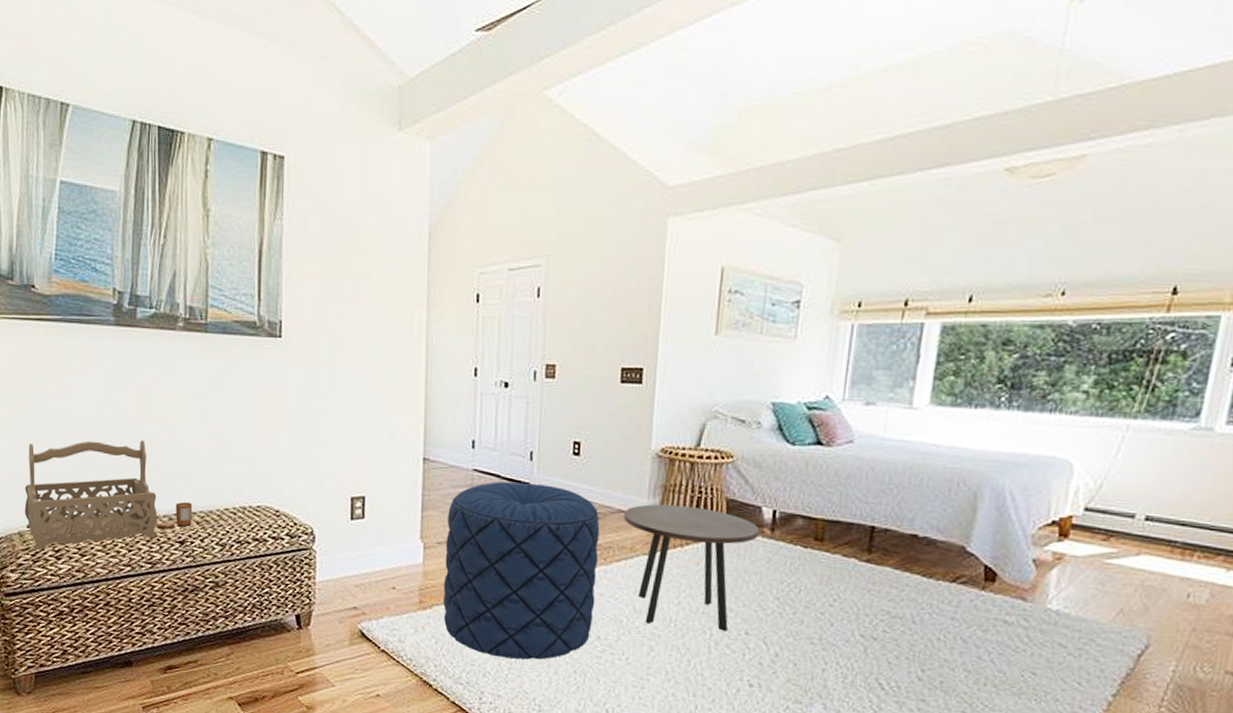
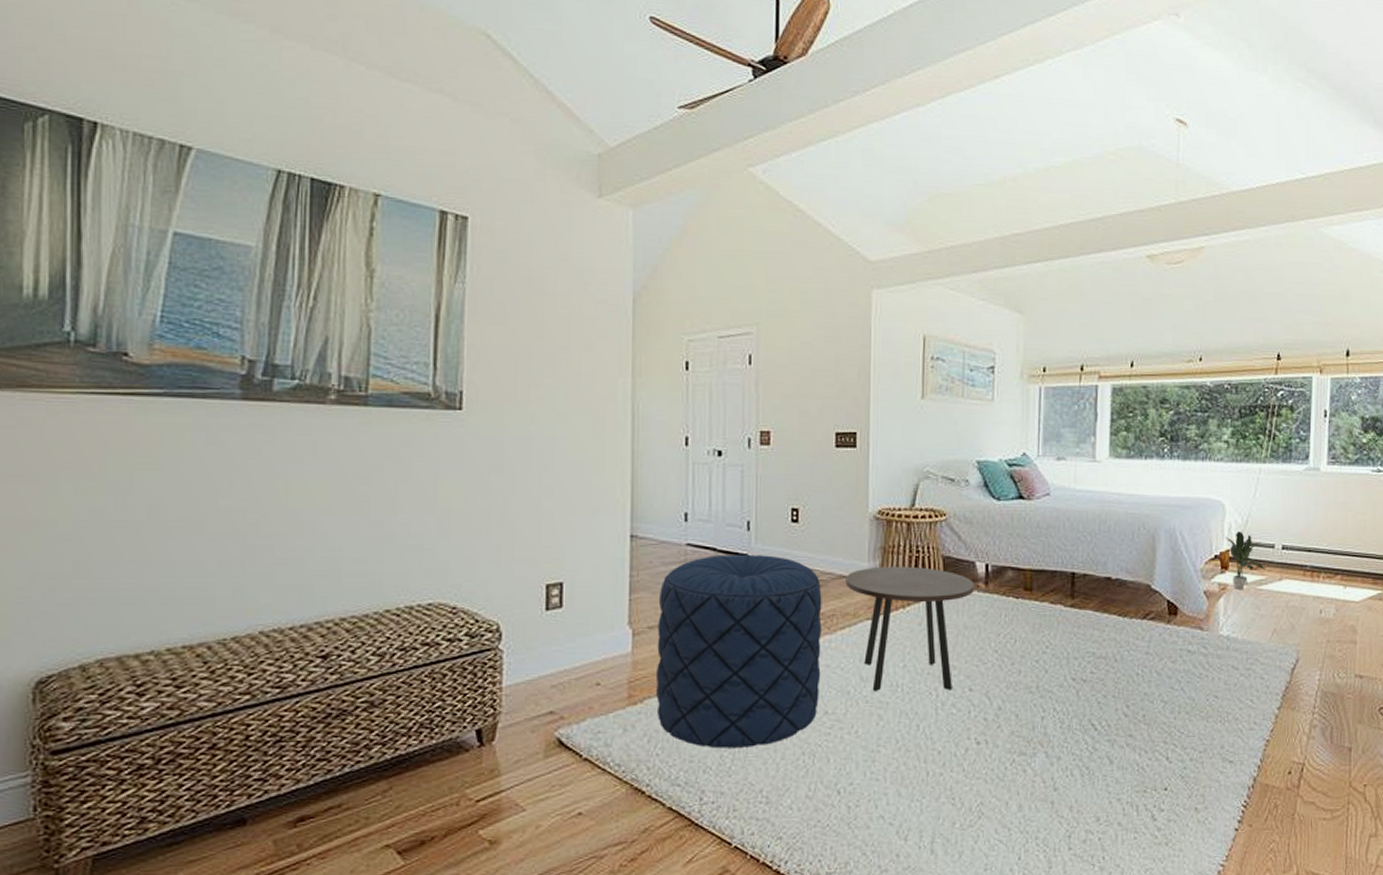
decorative basket: present [24,440,158,550] -> none [91,535,292,687]
candle: present [157,501,193,528] -> none [291,606,342,641]
potted plant: none [1068,496,1119,561] -> present [1225,532,1265,589]

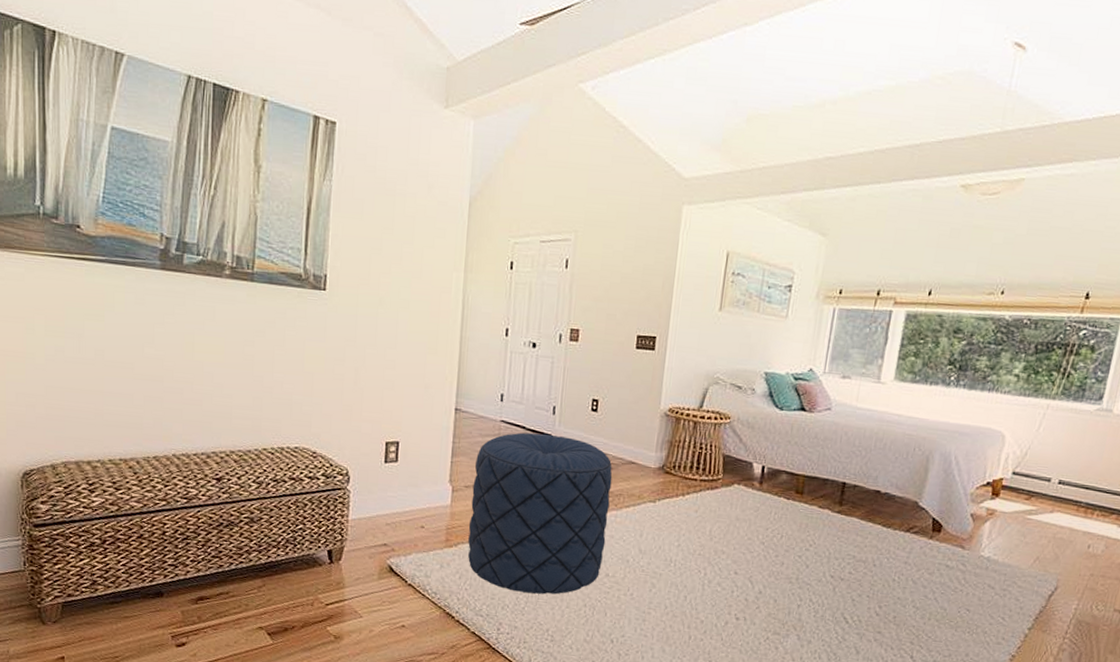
side table: present [845,566,975,691] -> none [634,457,750,571]
potted plant: present [1225,532,1265,589] -> none [1000,462,1038,517]

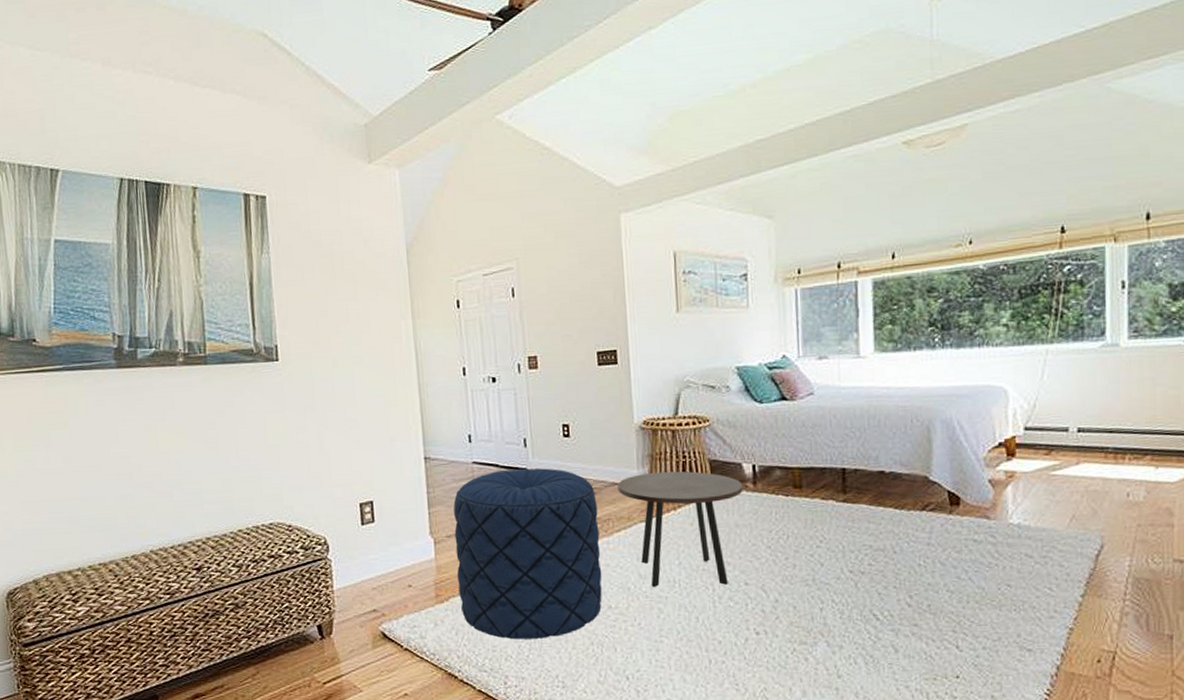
side table: none [634,457,750,571] -> present [617,471,743,587]

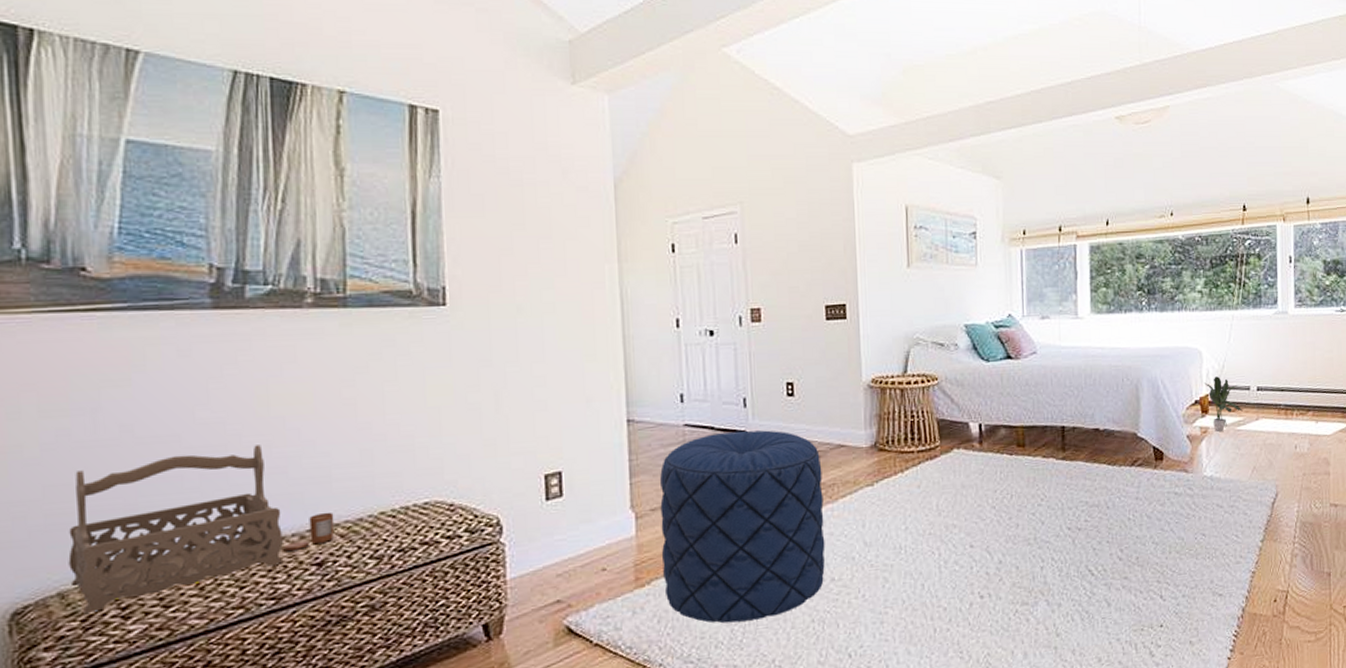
decorative basket: none [37,474,174,596] -> present [68,445,284,613]
candle: none [173,528,207,557] -> present [283,512,335,551]
side table: present [617,471,743,587] -> none [844,431,970,555]
potted plant: none [1009,417,1059,476] -> present [1203,376,1243,432]

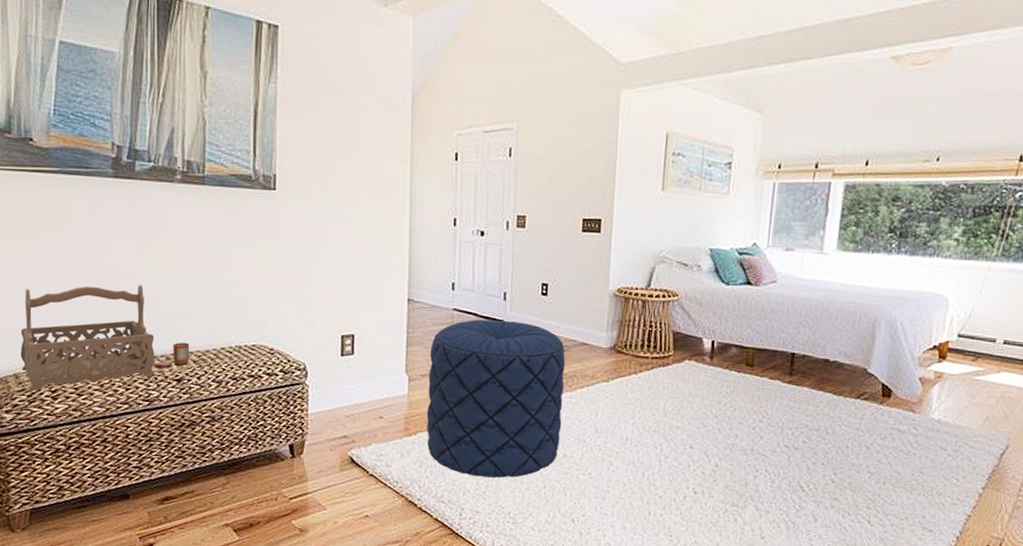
potted plant: present [1203,376,1243,432] -> none [945,325,984,378]

